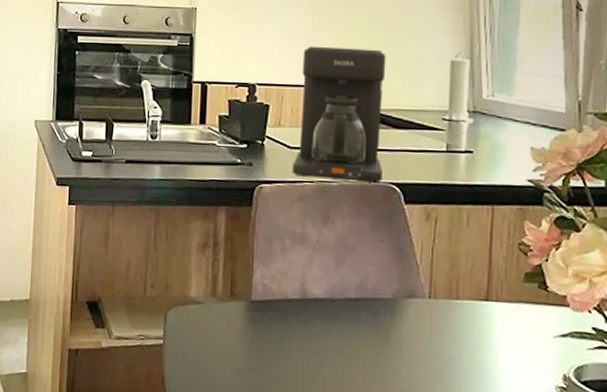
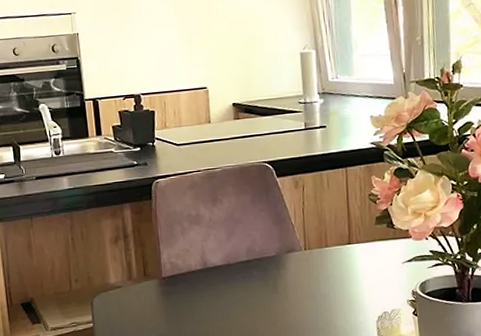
coffee maker: present [292,46,386,183] -> none [177,51,256,168]

